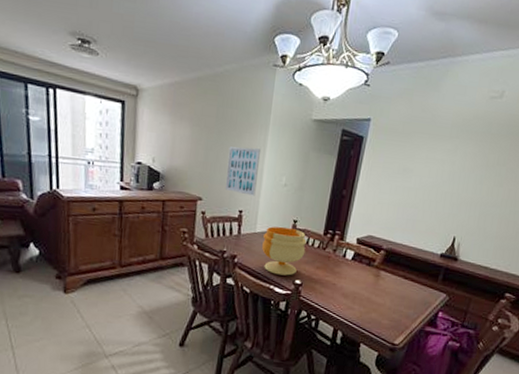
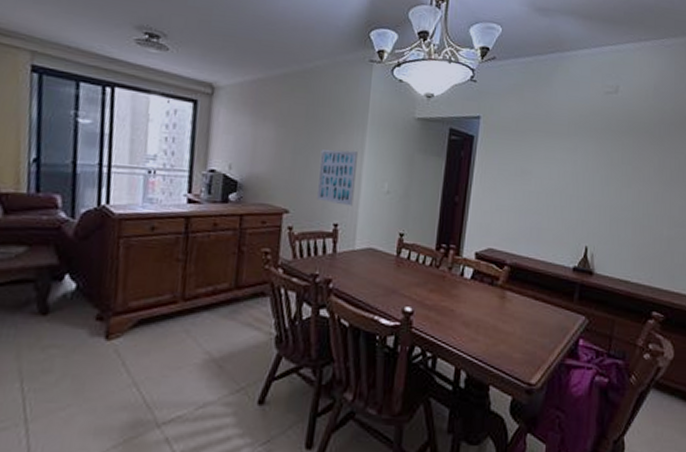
footed bowl: present [262,226,307,276] -> none [363,241,416,303]

